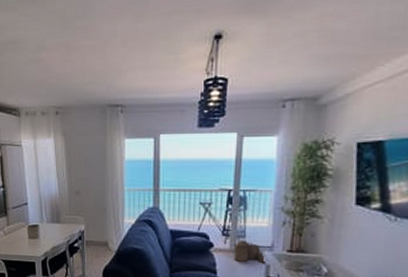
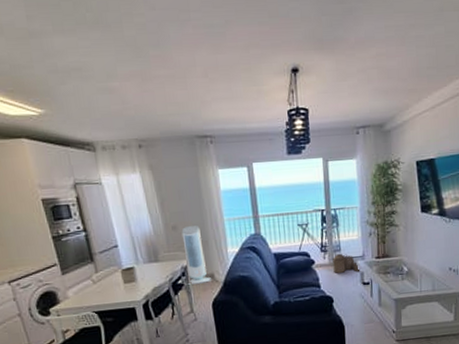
air purifier: none [83,191,105,250] -> present [181,225,211,285]

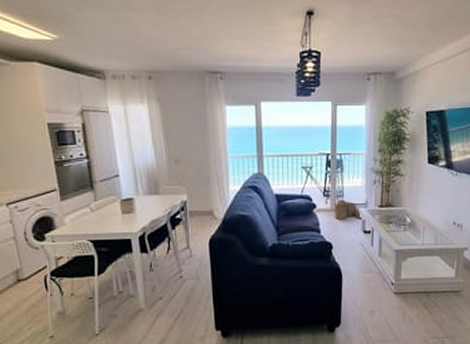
air purifier: present [181,225,211,285] -> none [184,160,210,220]

